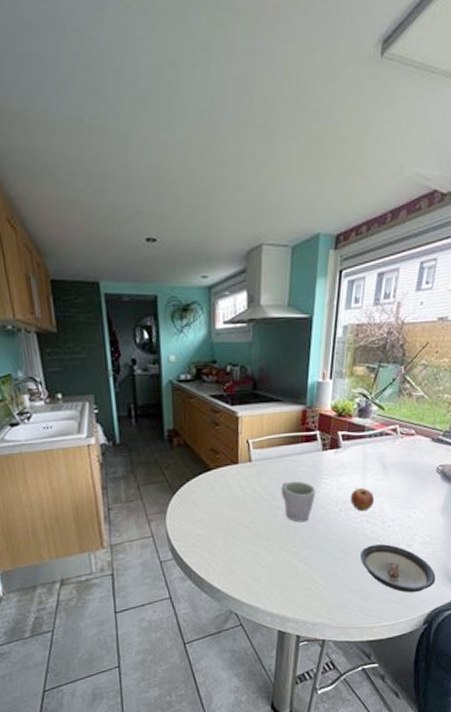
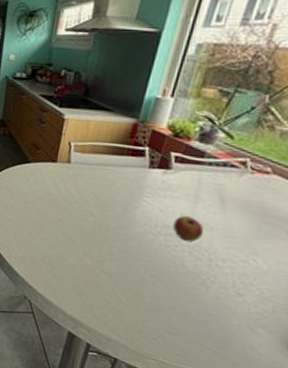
mug: present [281,481,316,523] -> none [95,190,135,235]
saucer: present [361,544,436,593] -> none [174,279,272,350]

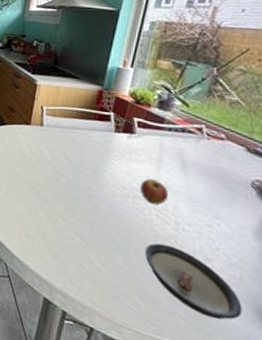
saucer: none [174,279,272,350] -> present [145,243,243,320]

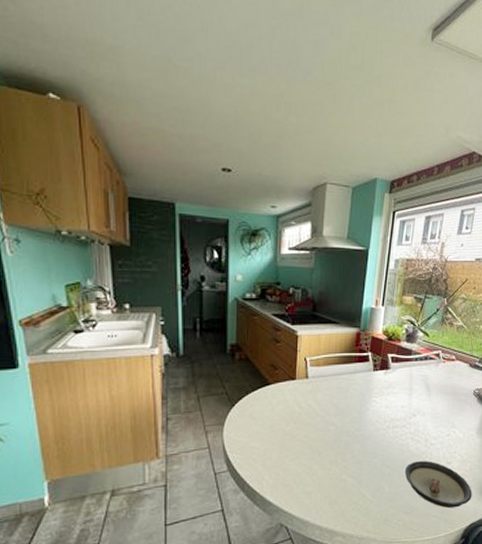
fruit: present [140,178,169,206] -> none [397,406,419,430]

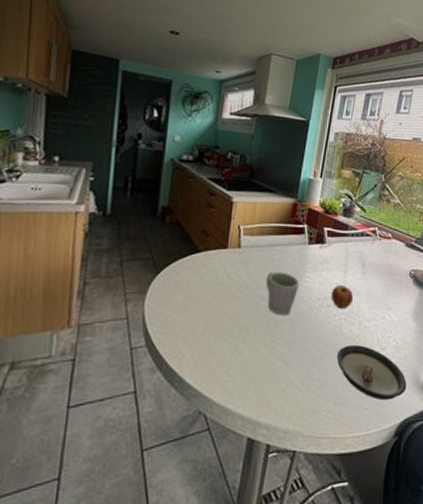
mug: none [334,398,367,438] -> present [266,271,300,316]
fruit: none [397,406,419,430] -> present [331,284,354,310]

